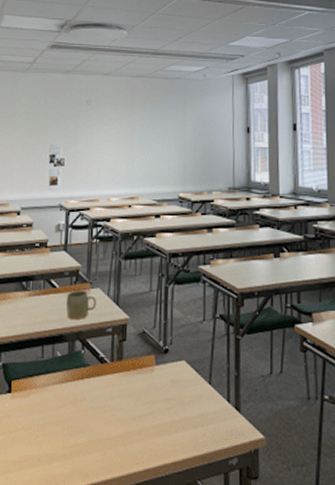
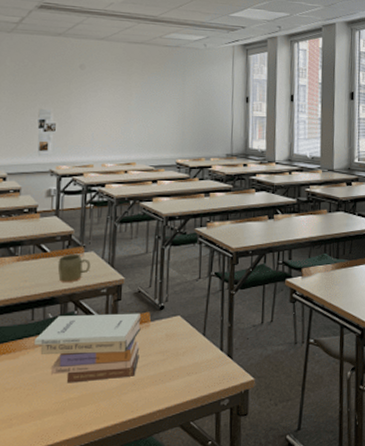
books: none [43,354,146,427] -> present [33,313,141,383]

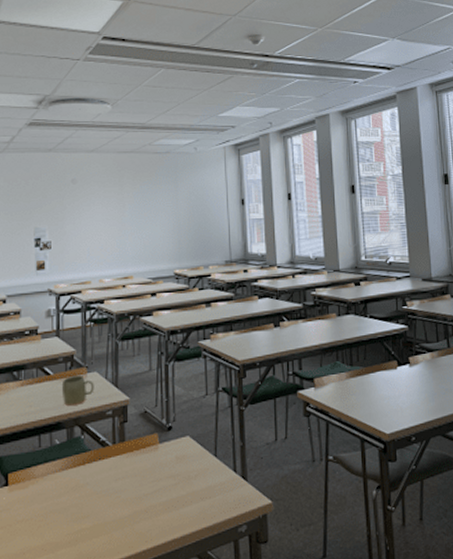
books: present [33,313,141,383] -> none [42,434,150,513]

